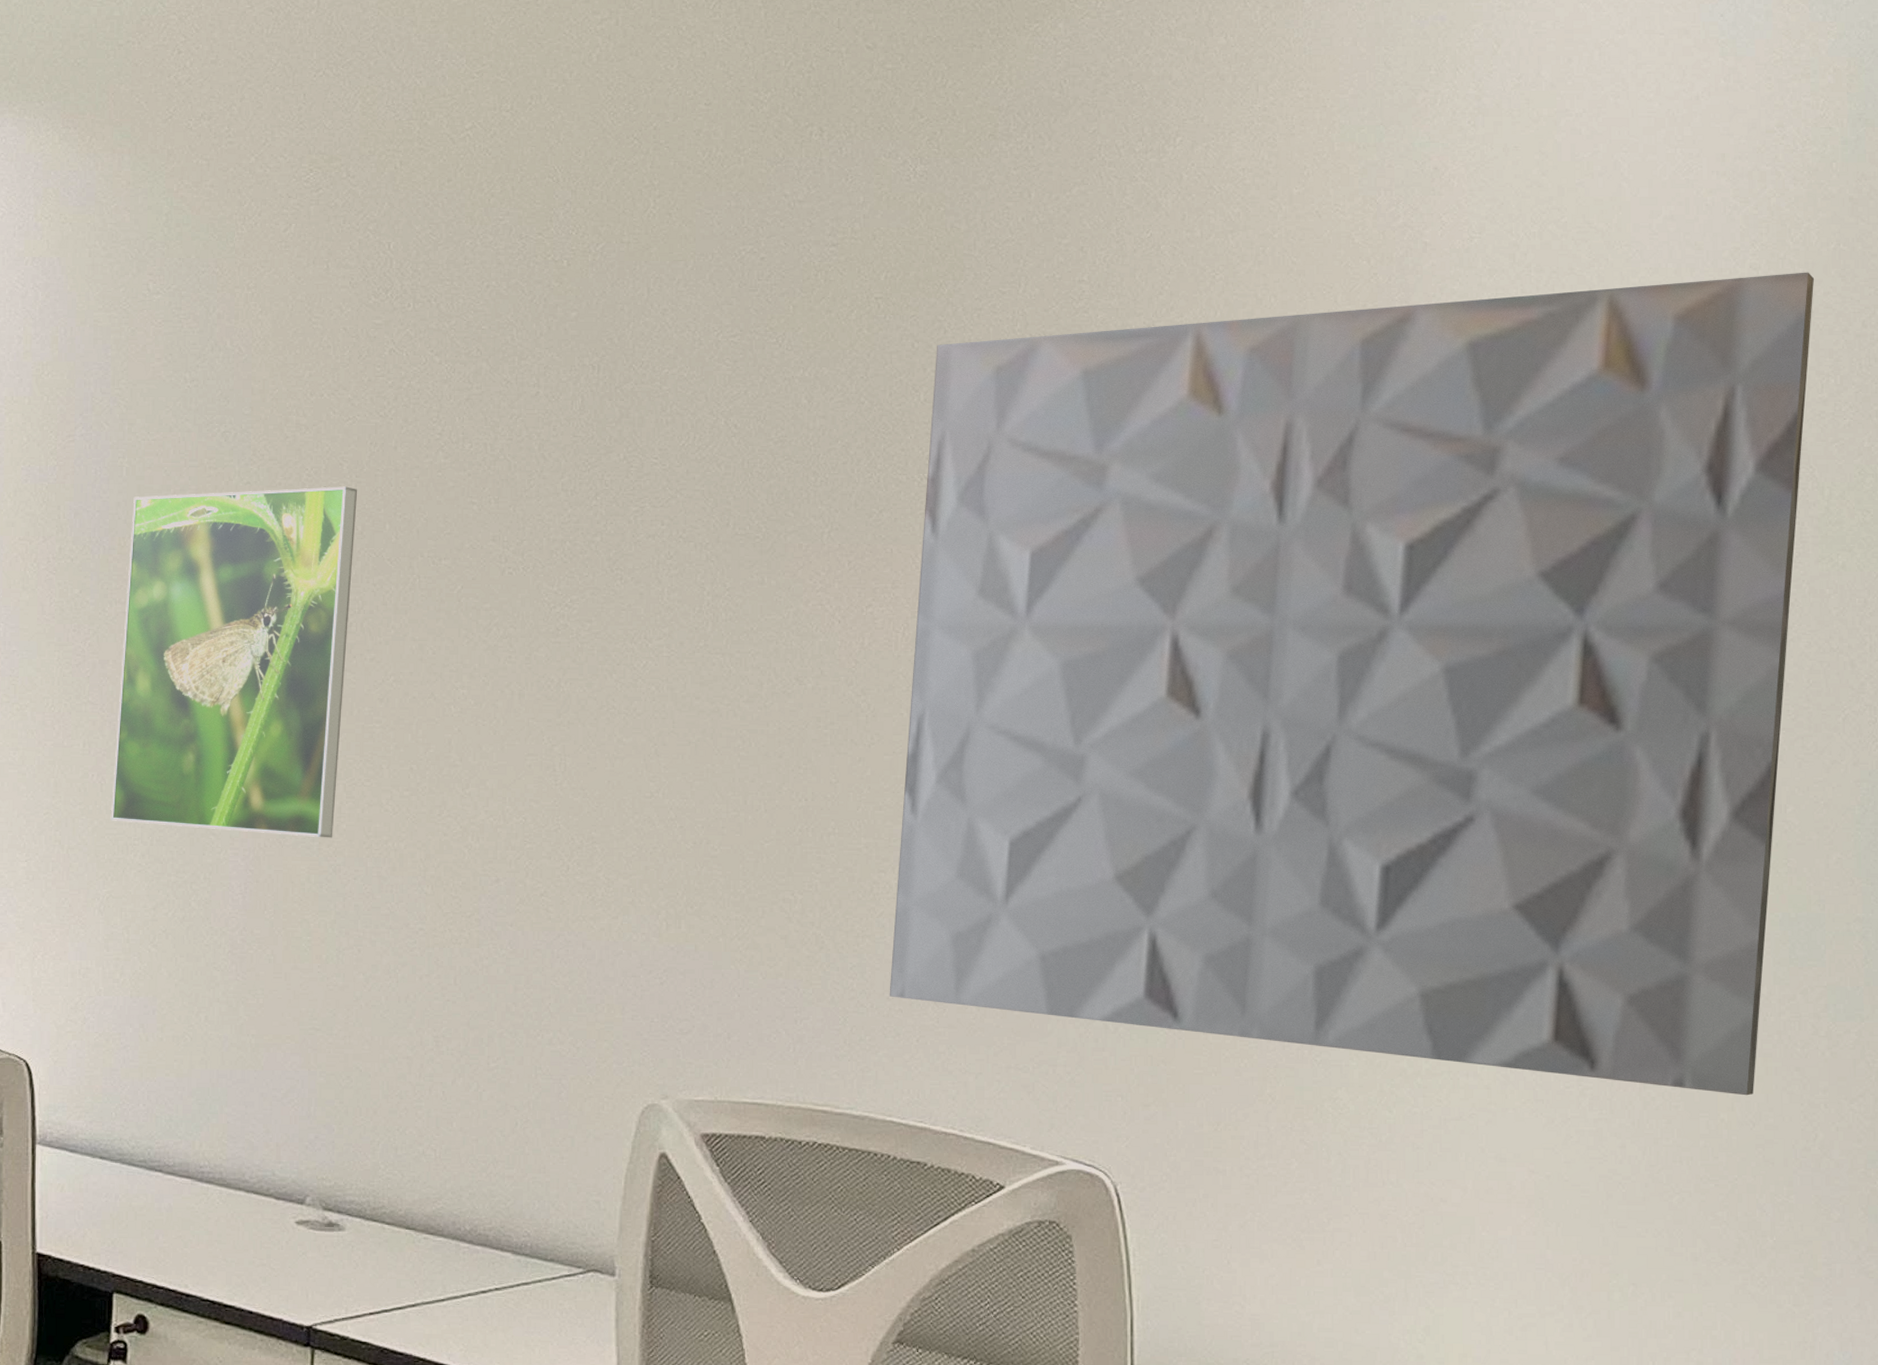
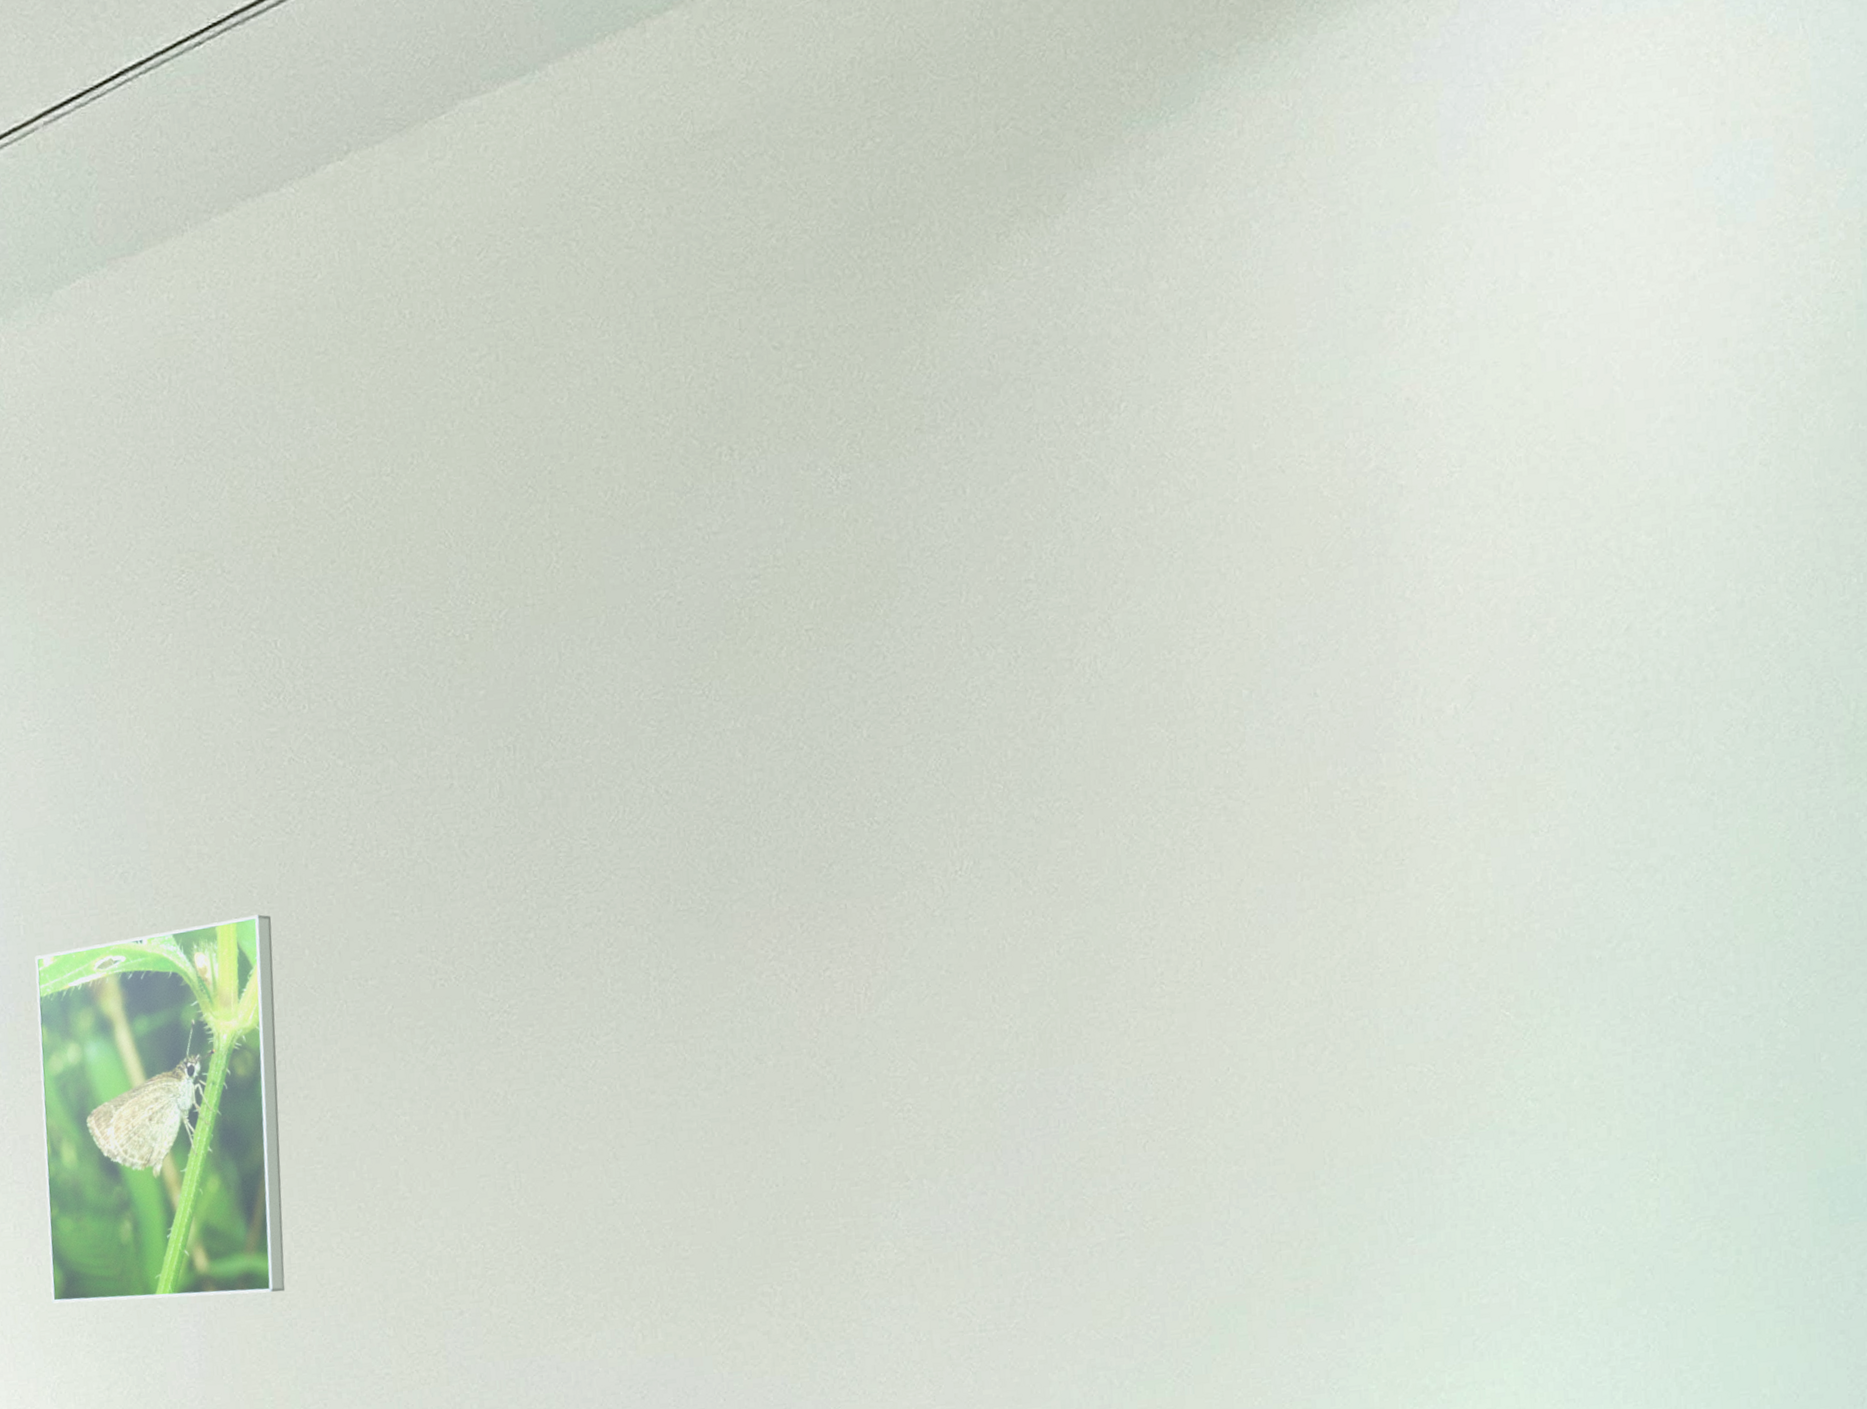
wall panel: present [889,272,1815,1096] -> none [875,460,1832,1381]

